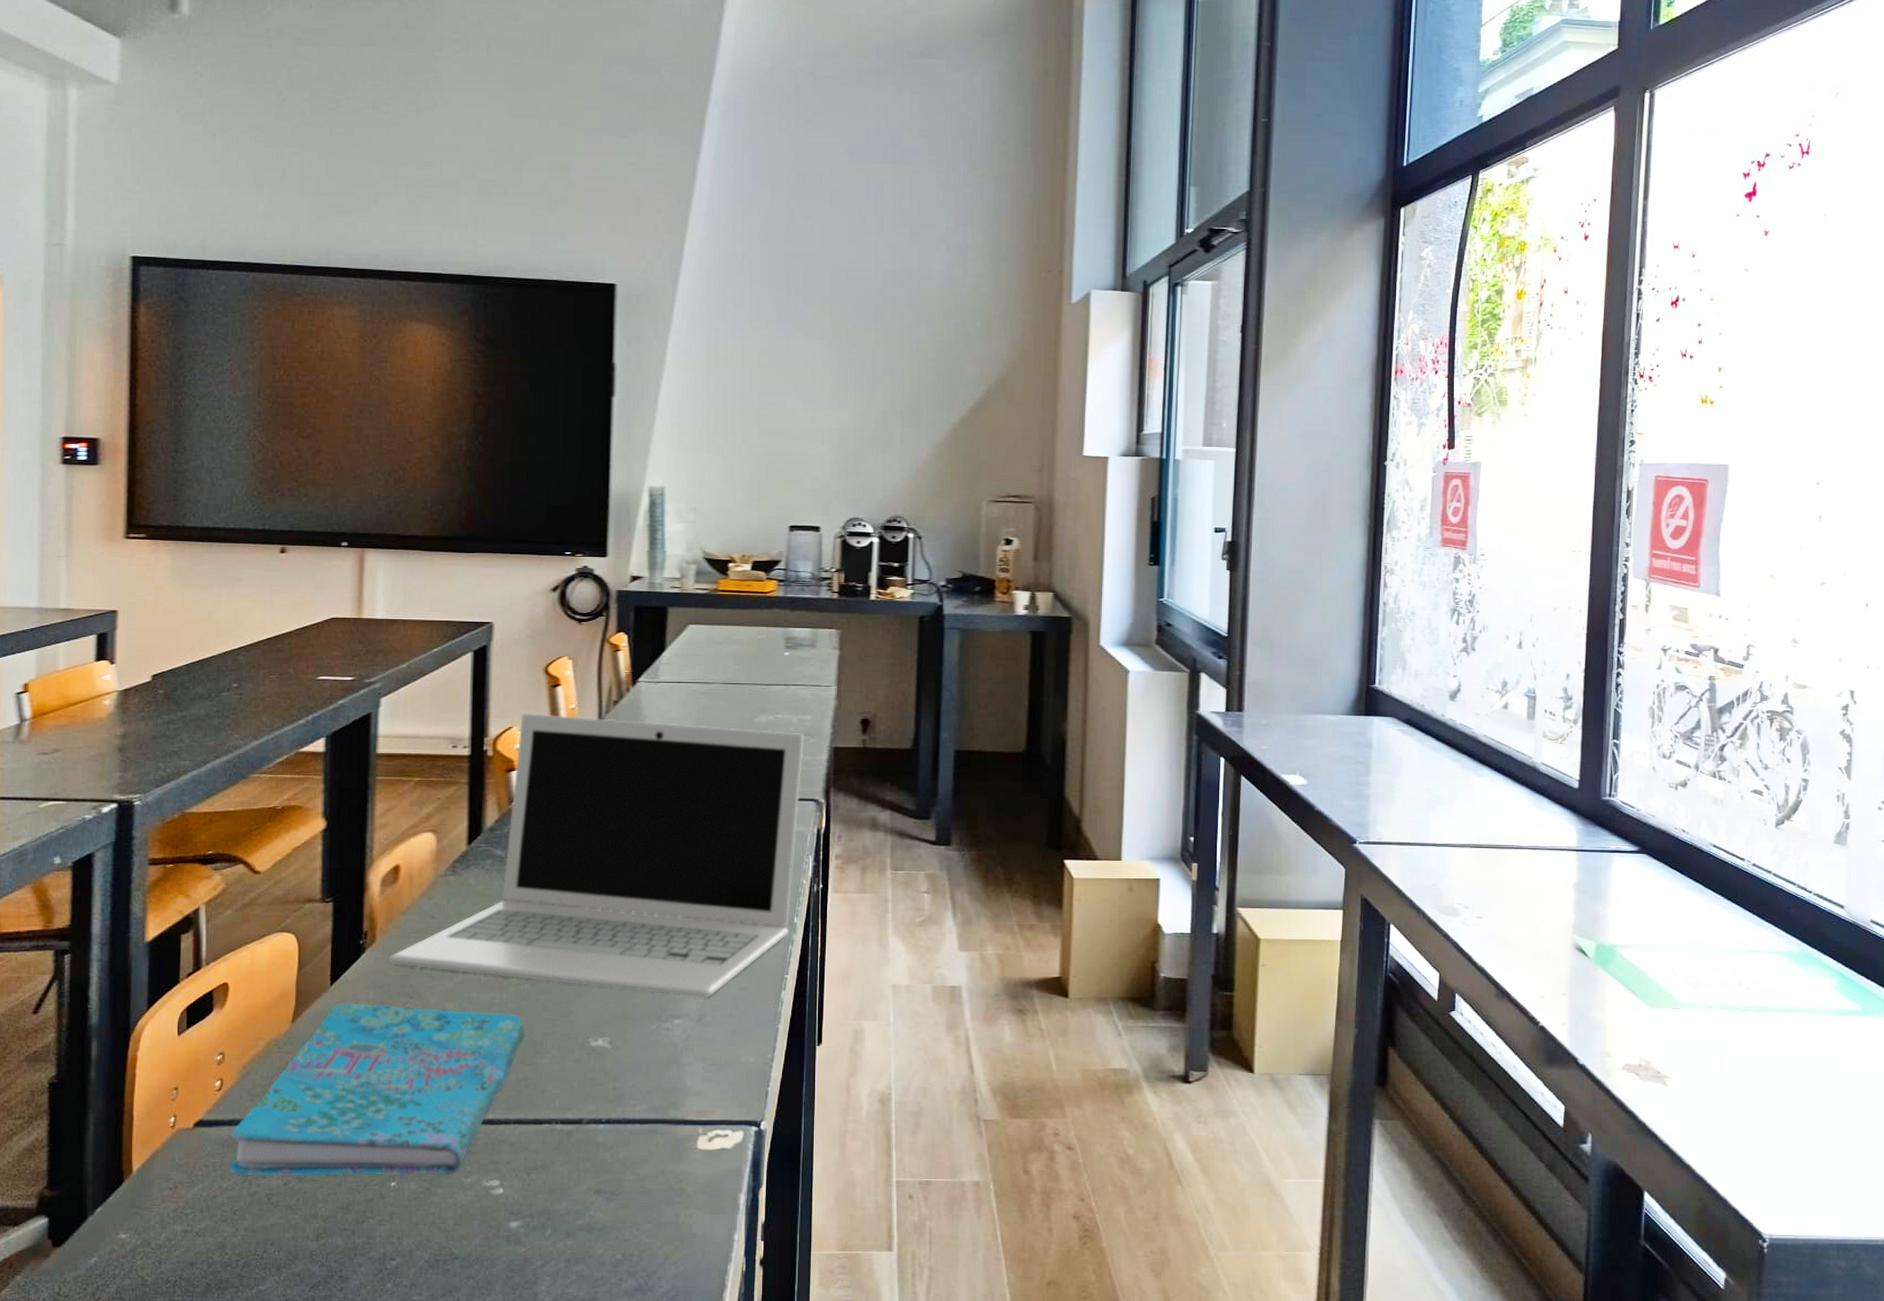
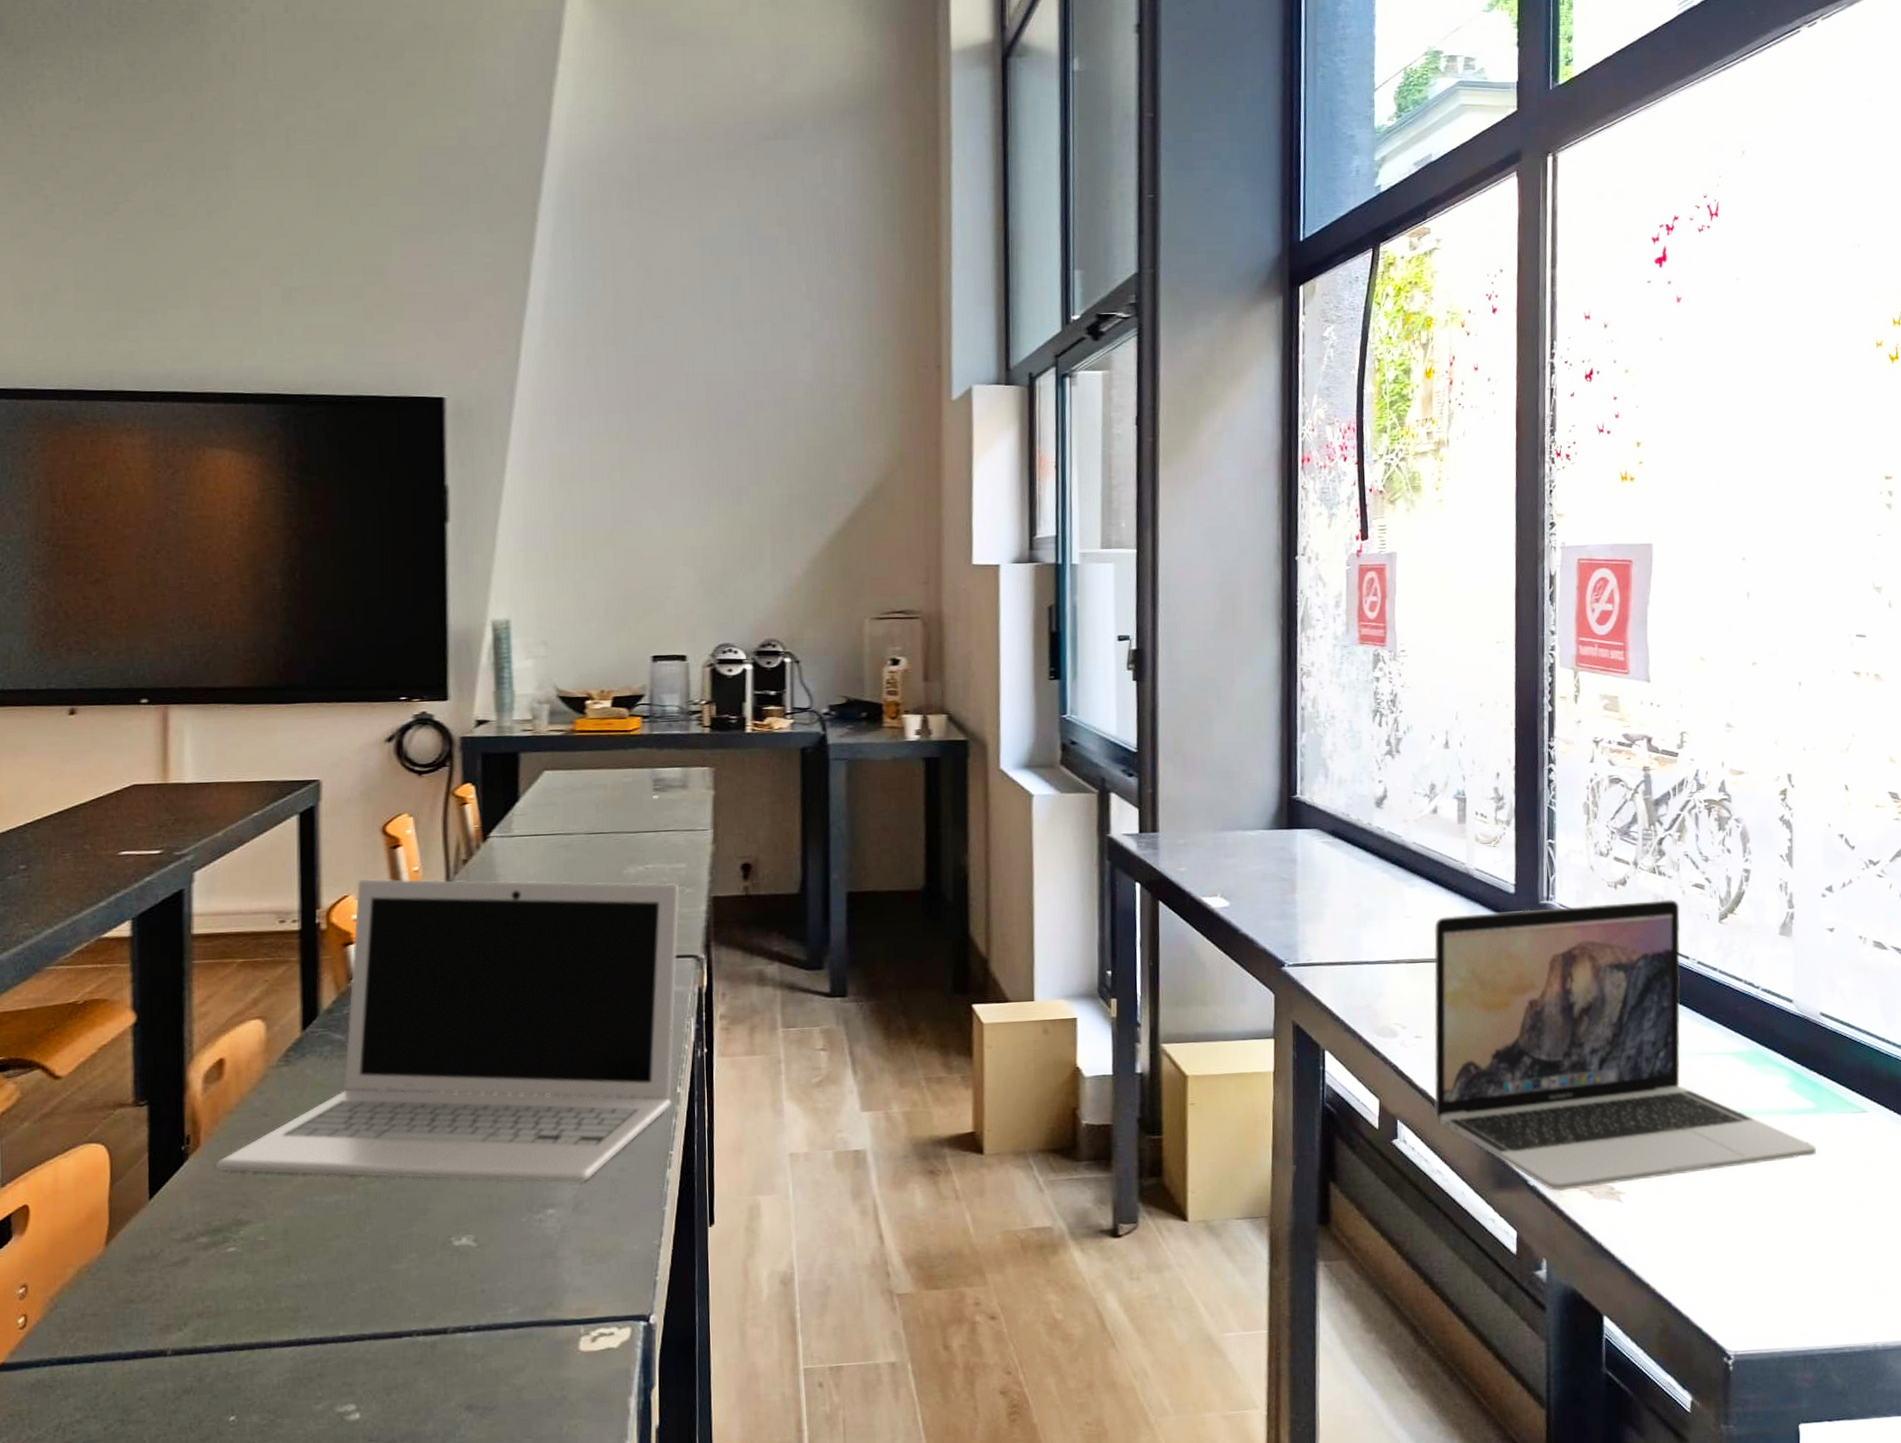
cover: present [229,1003,526,1176] -> none [38,1215,379,1424]
laptop: none [1491,802,1860,1071] -> present [1434,899,1816,1191]

